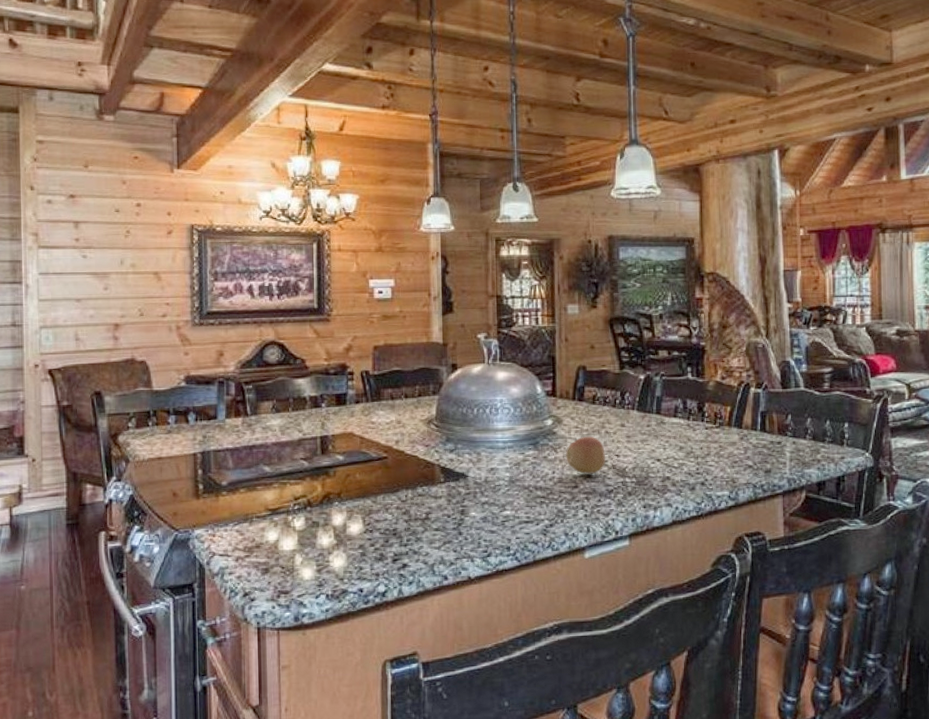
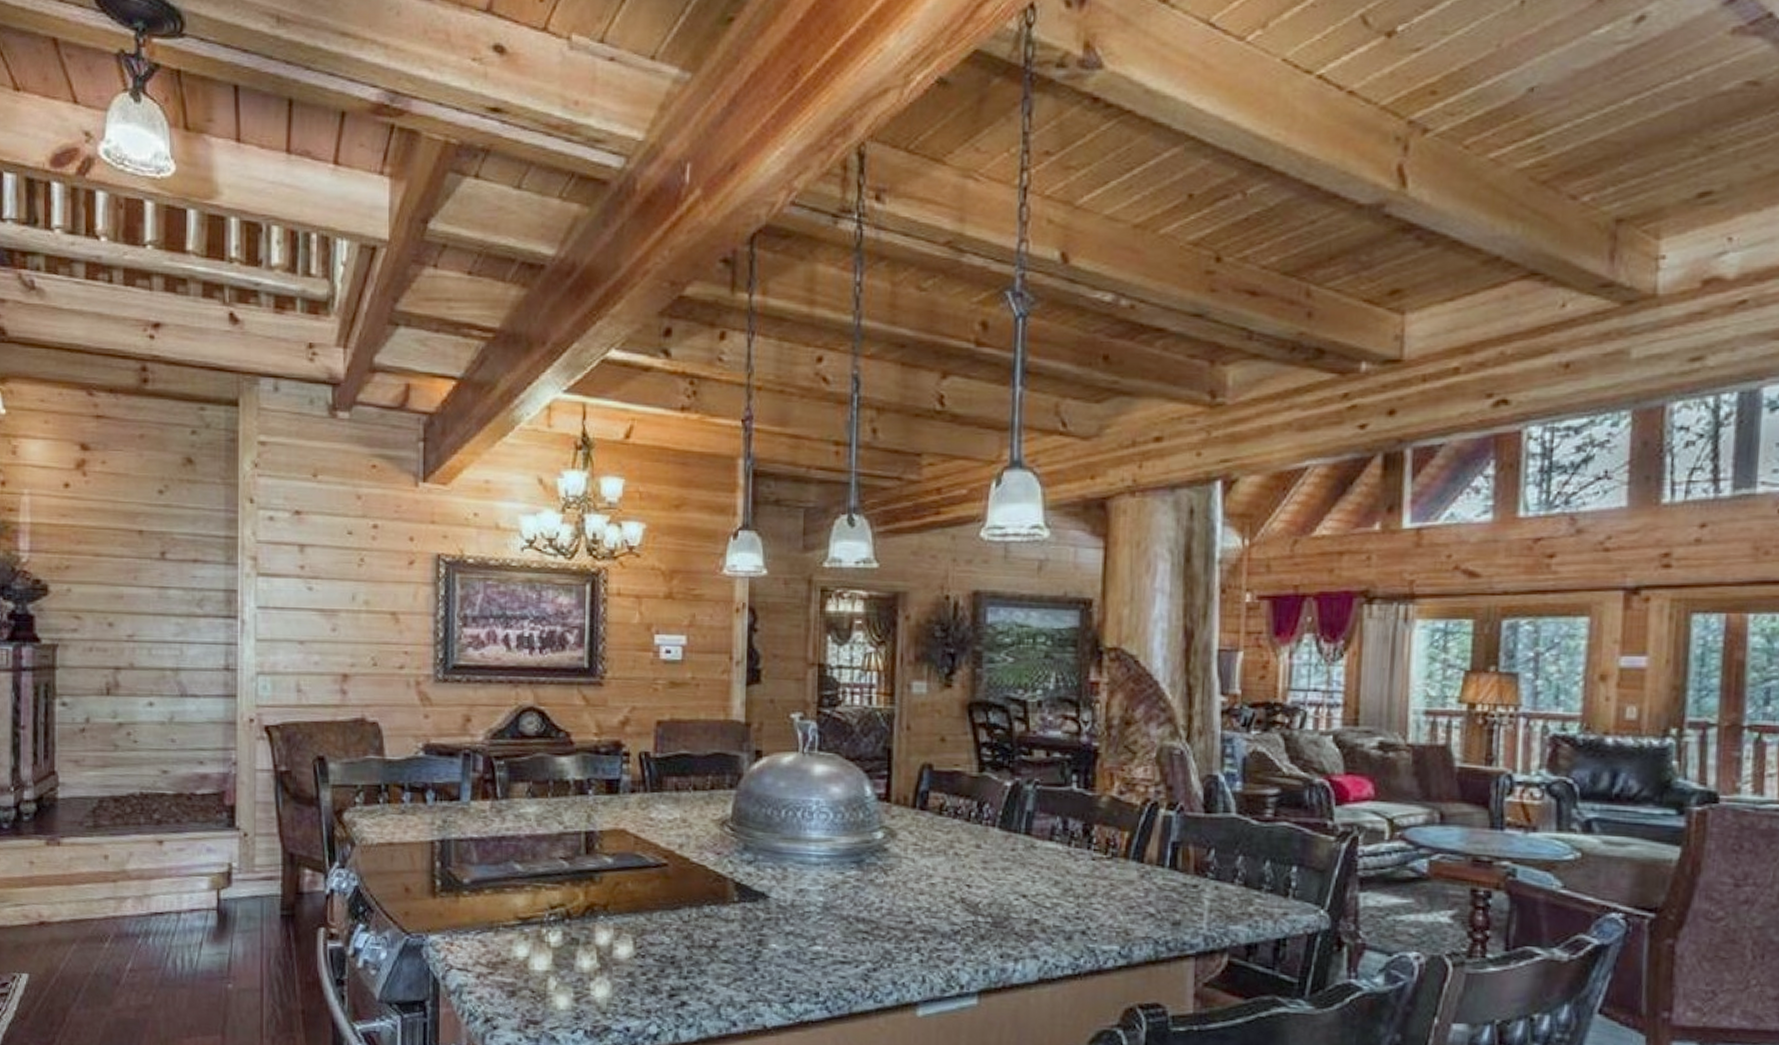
fruit: present [566,436,605,474] -> none [899,857,952,907]

